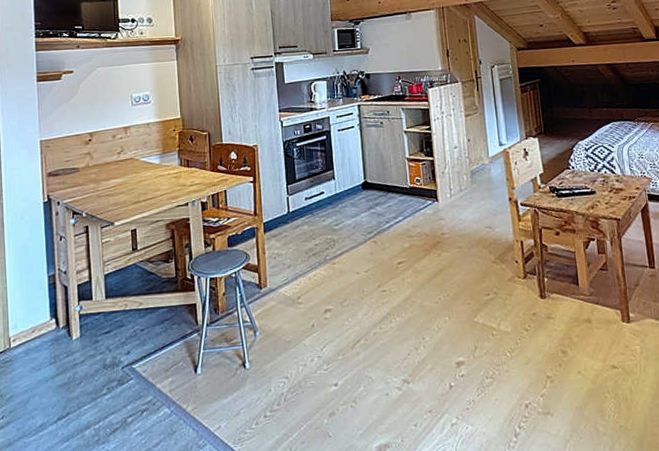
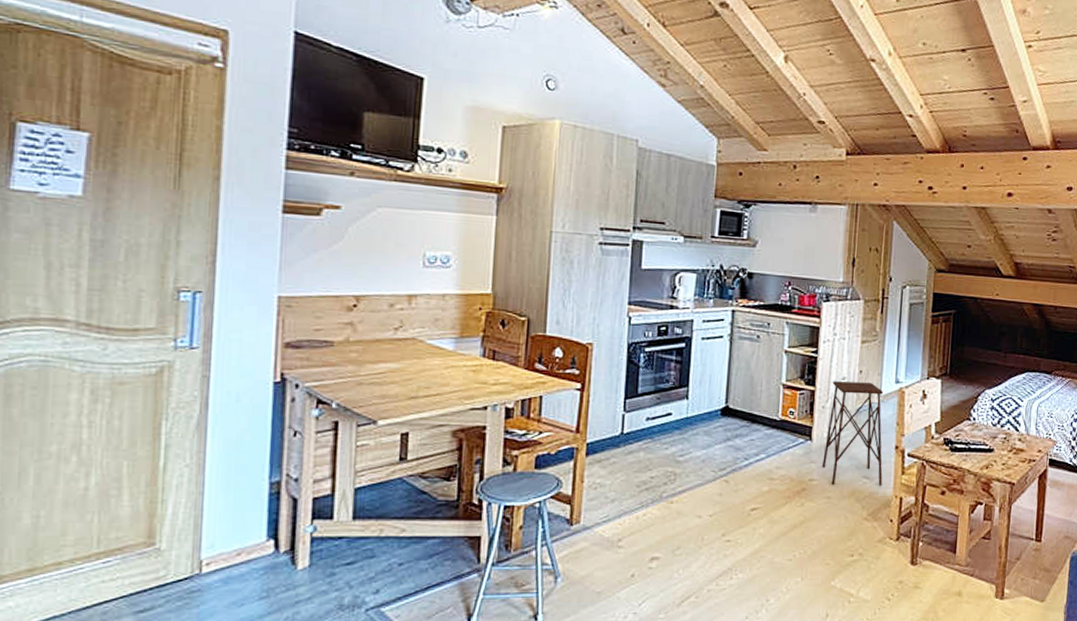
side table: none [447,148,503,236] -> present [822,381,884,485]

